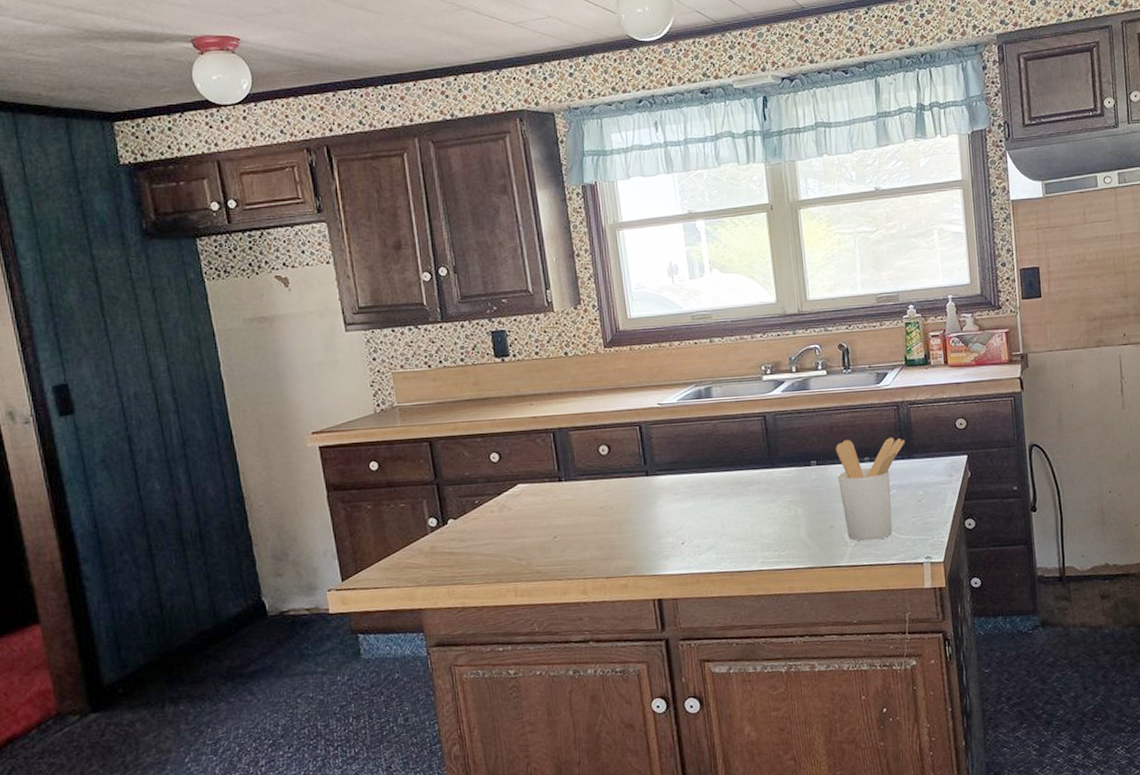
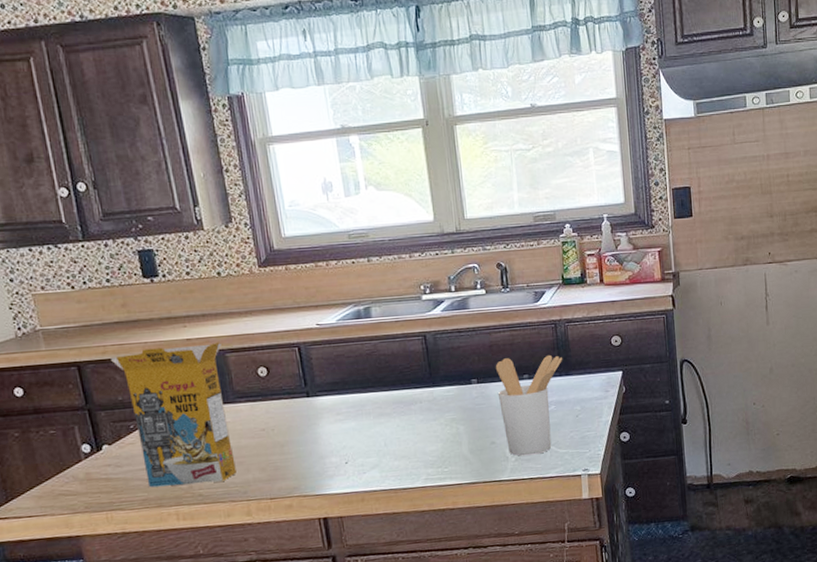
cereal box: none [461,420,574,563] -> present [111,341,237,488]

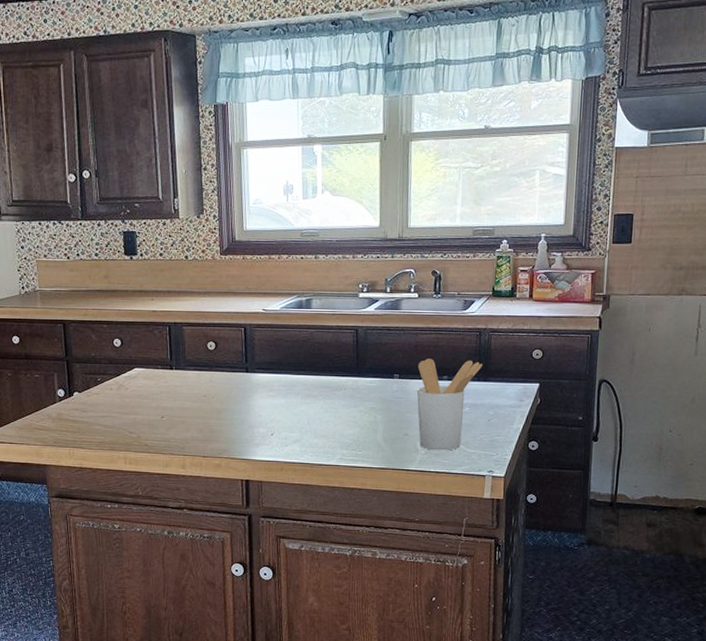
cereal box: present [111,341,237,488] -> none [90,315,180,436]

